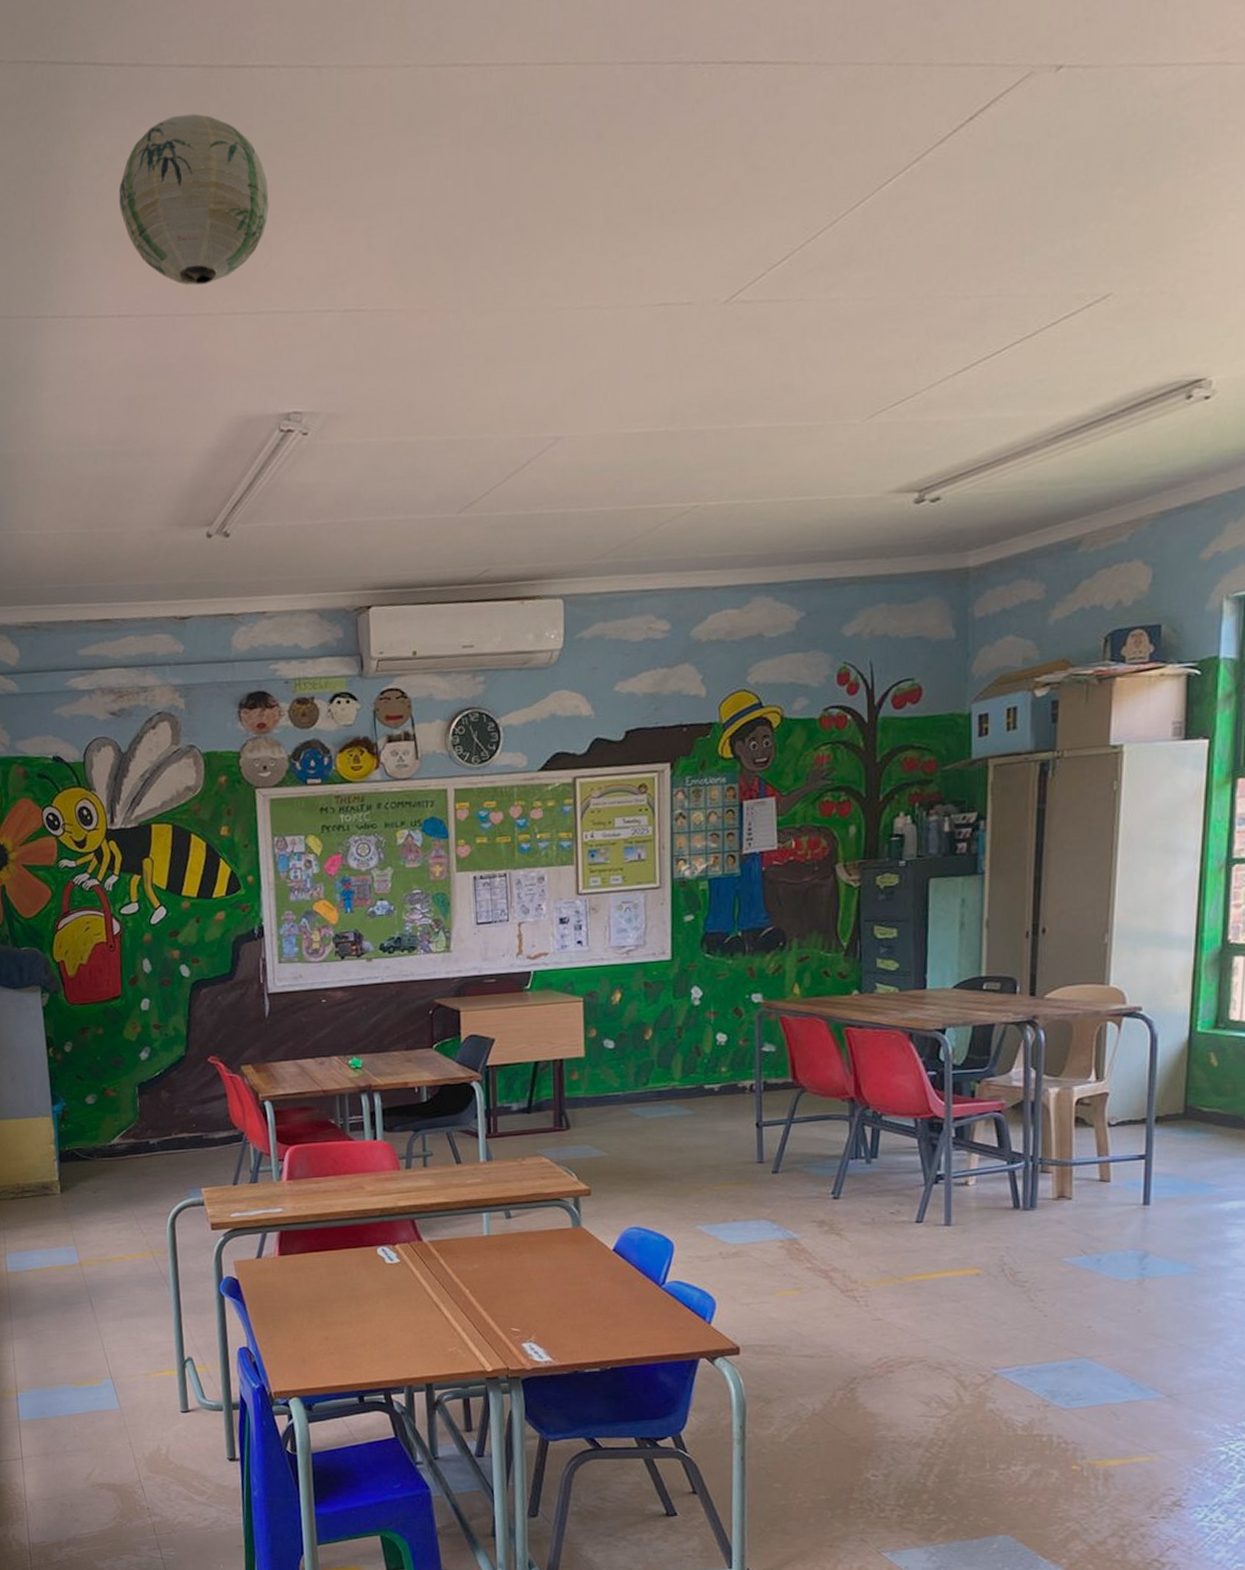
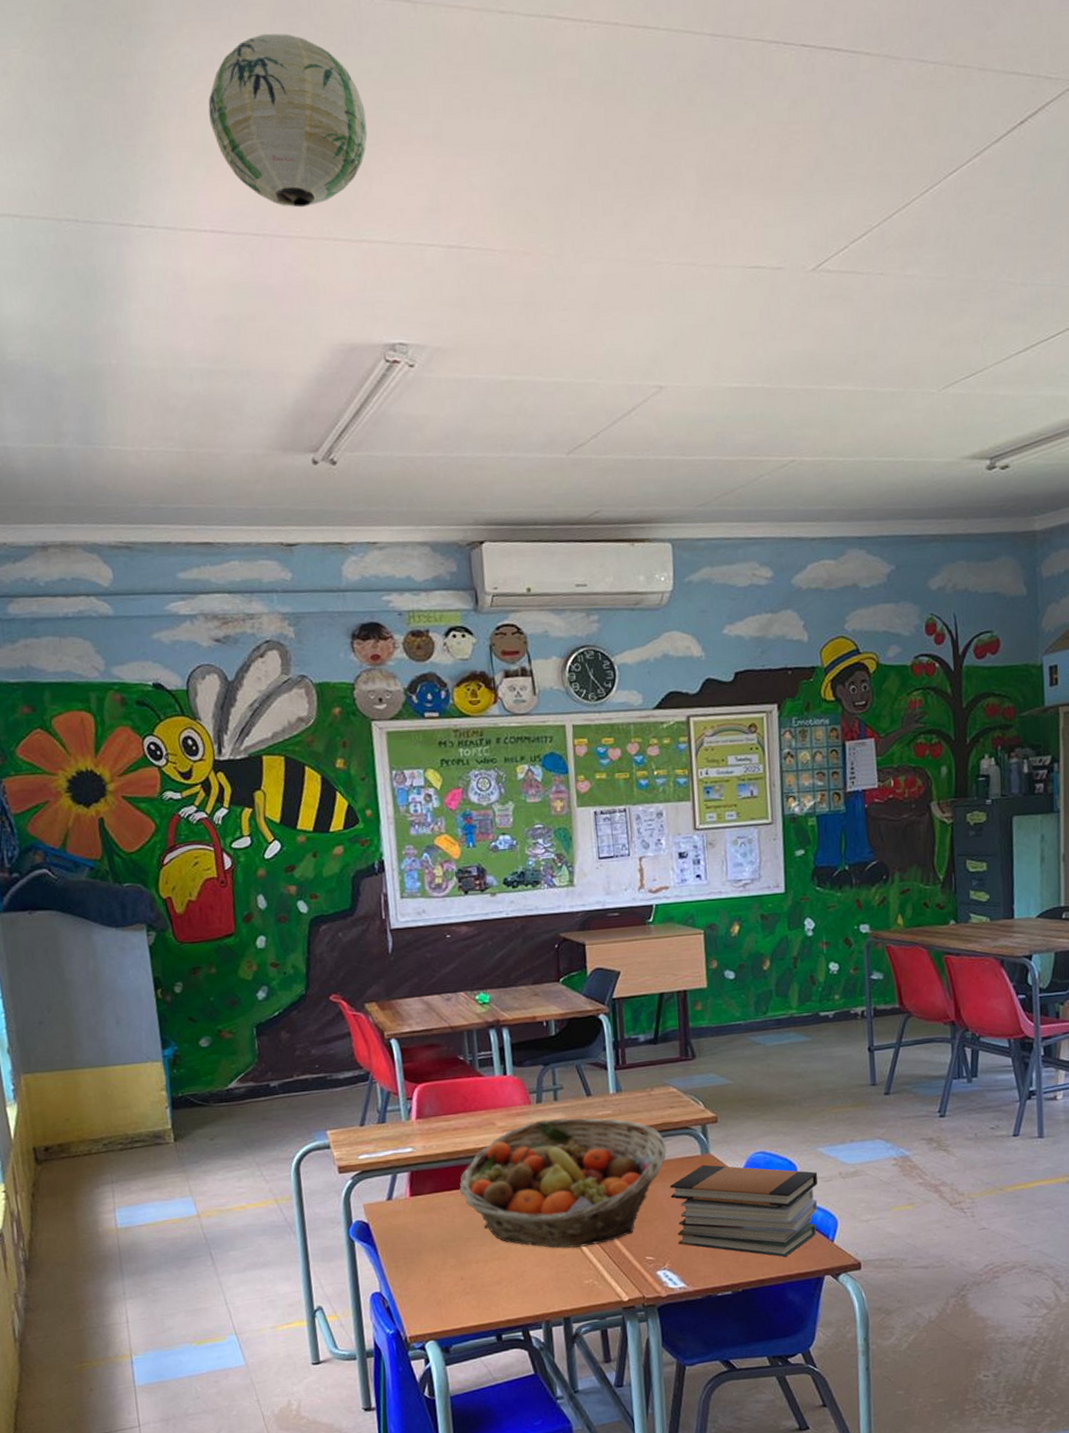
fruit basket: none [327,1185,536,1315] -> present [459,1117,667,1248]
book stack: none [538,1238,696,1337] -> present [669,1164,818,1257]

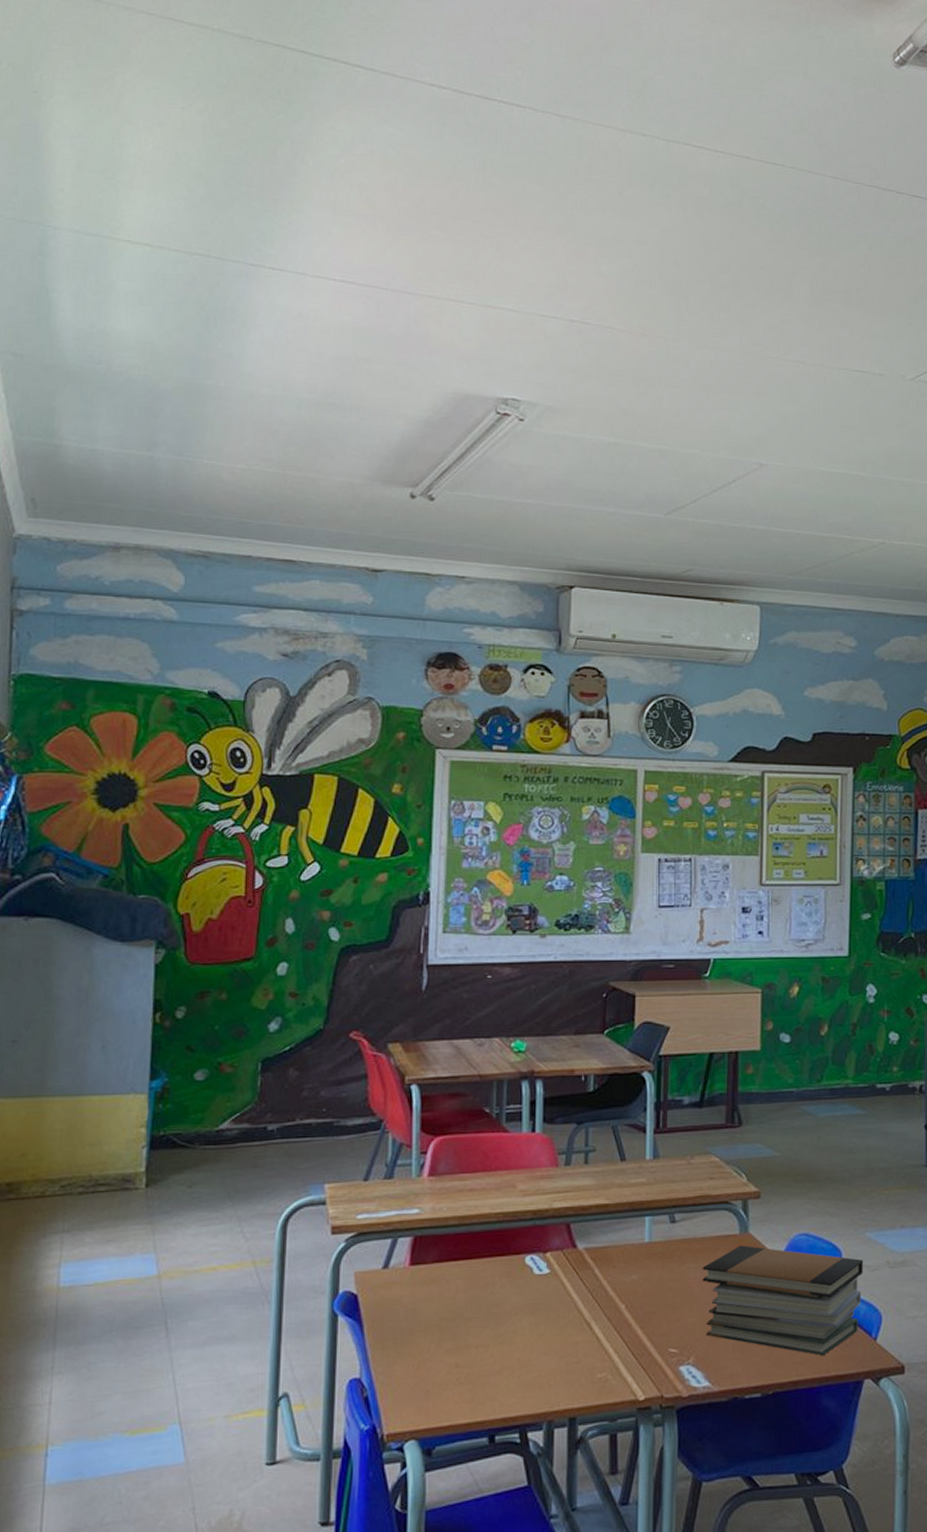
paper lantern: present [208,33,368,208] -> none [355,123,506,271]
fruit basket: present [459,1117,667,1248] -> none [467,1184,702,1335]

